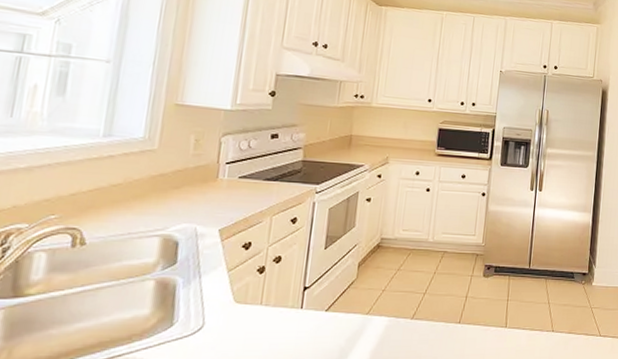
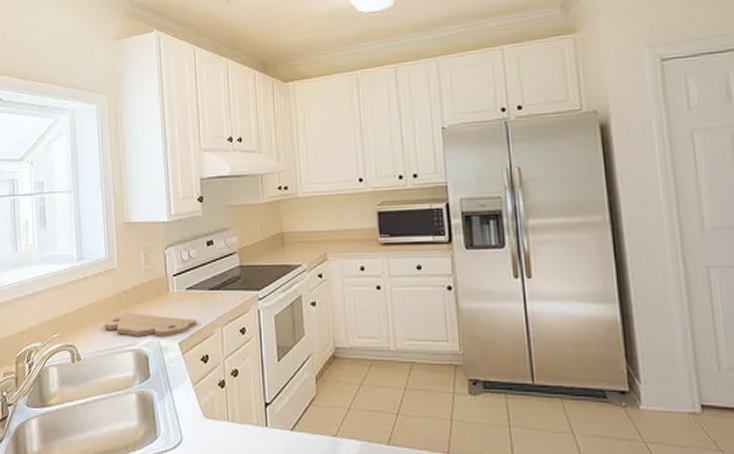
cutting board: none [126,196,245,224] -> present [104,313,197,338]

